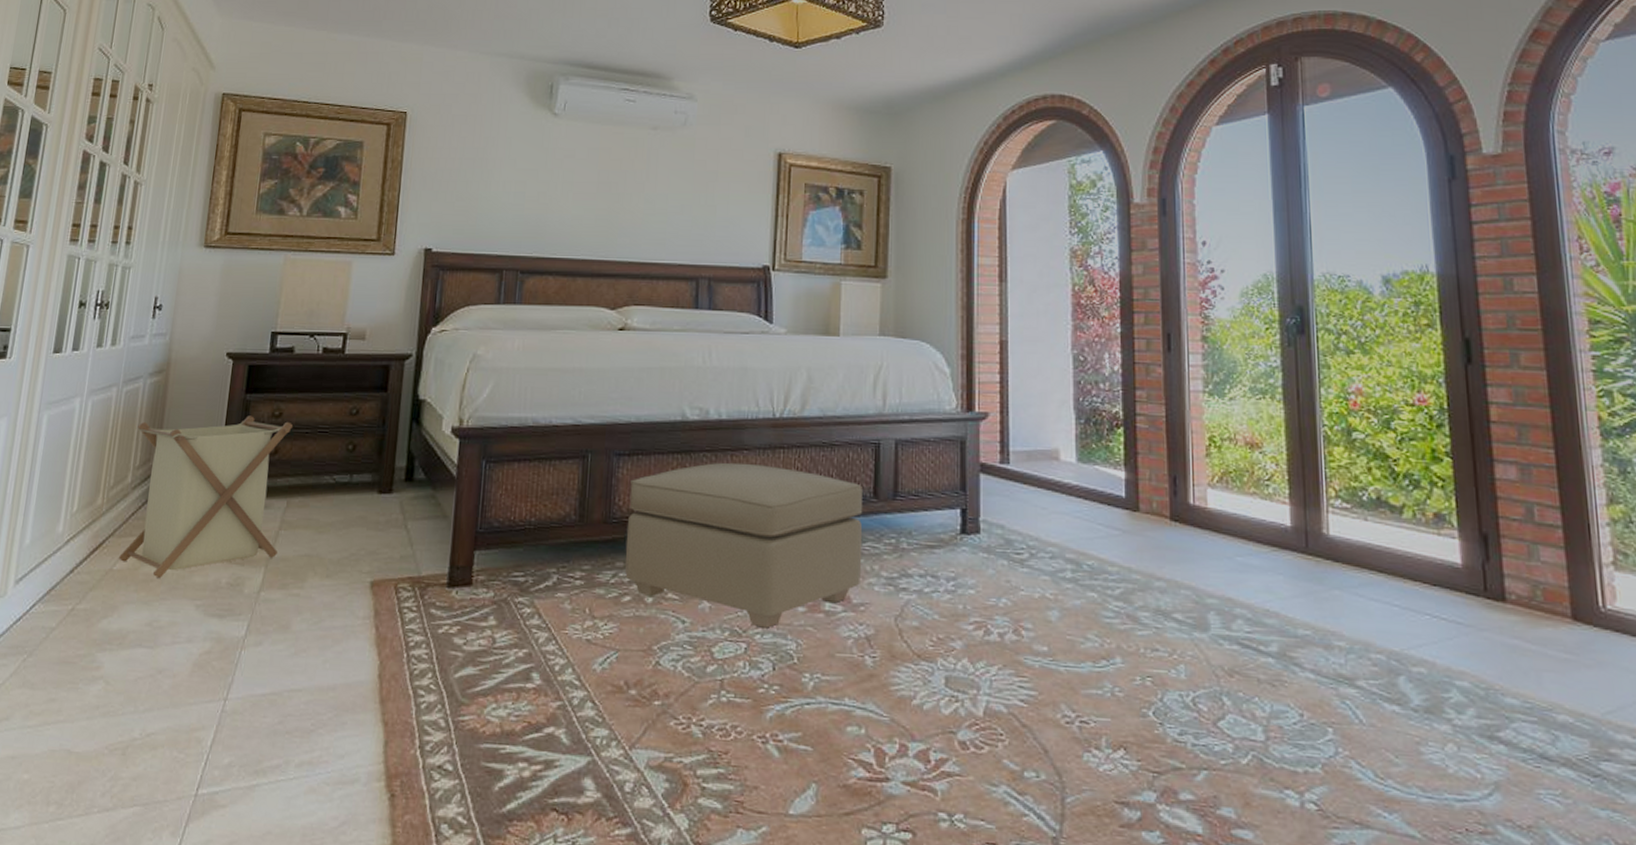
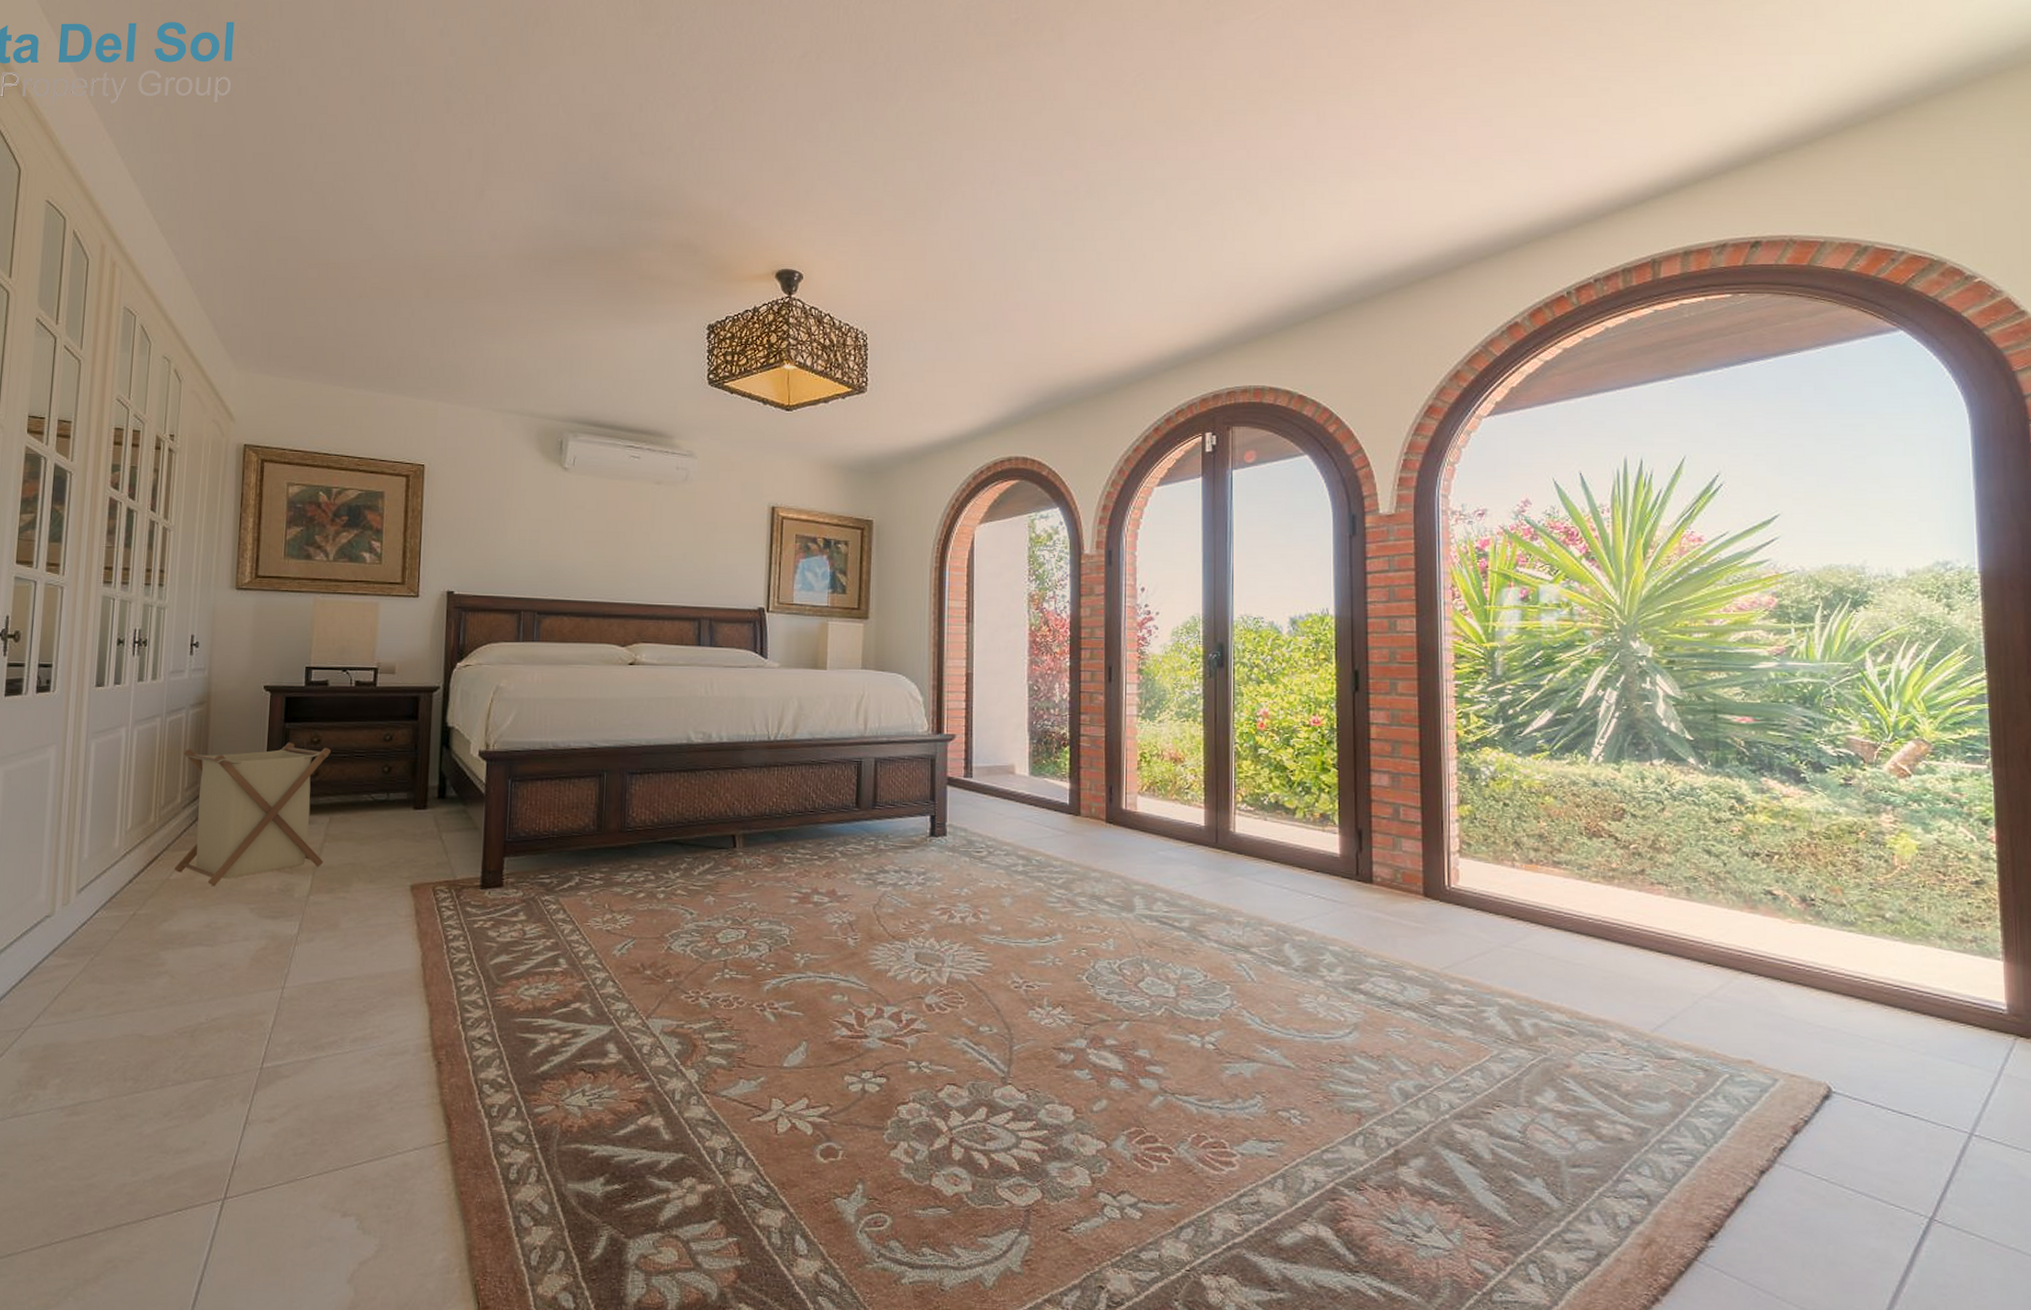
ottoman: present [625,462,863,628] -> none [639,779,847,917]

